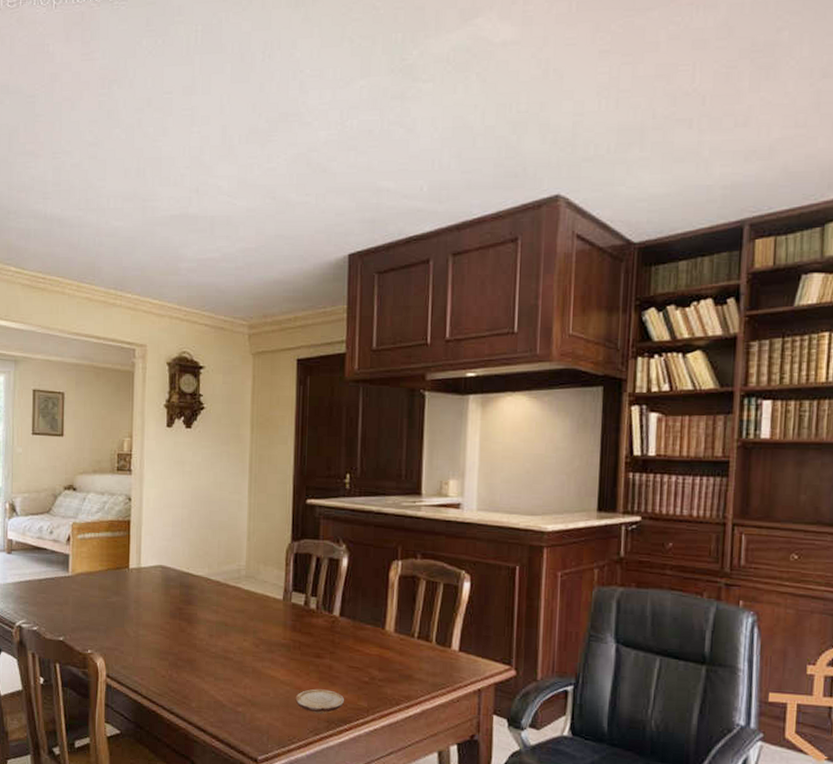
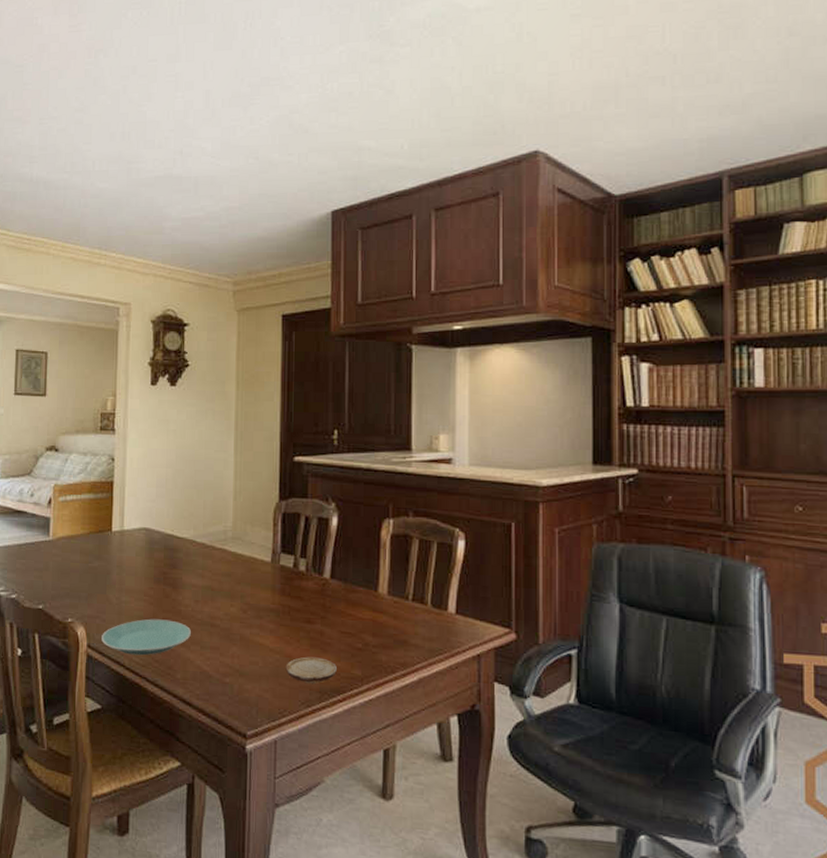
plate: none [120,651,205,686] -> present [102,619,191,656]

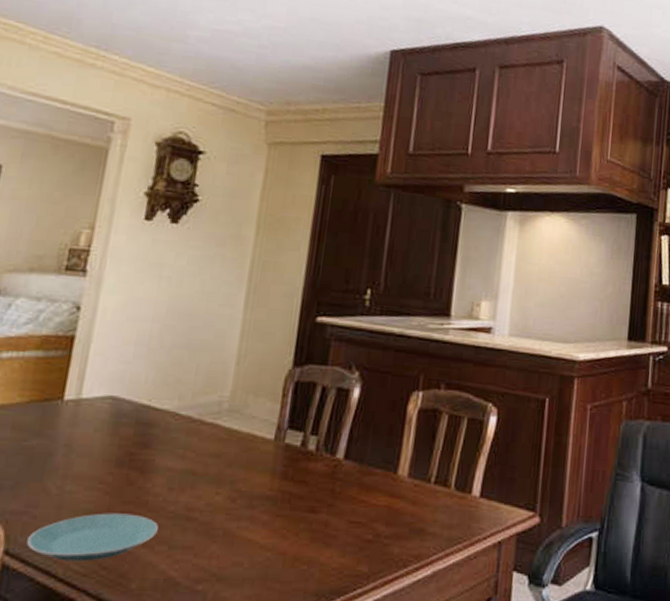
wood slice: present [285,657,337,684] -> none [277,553,340,586]

